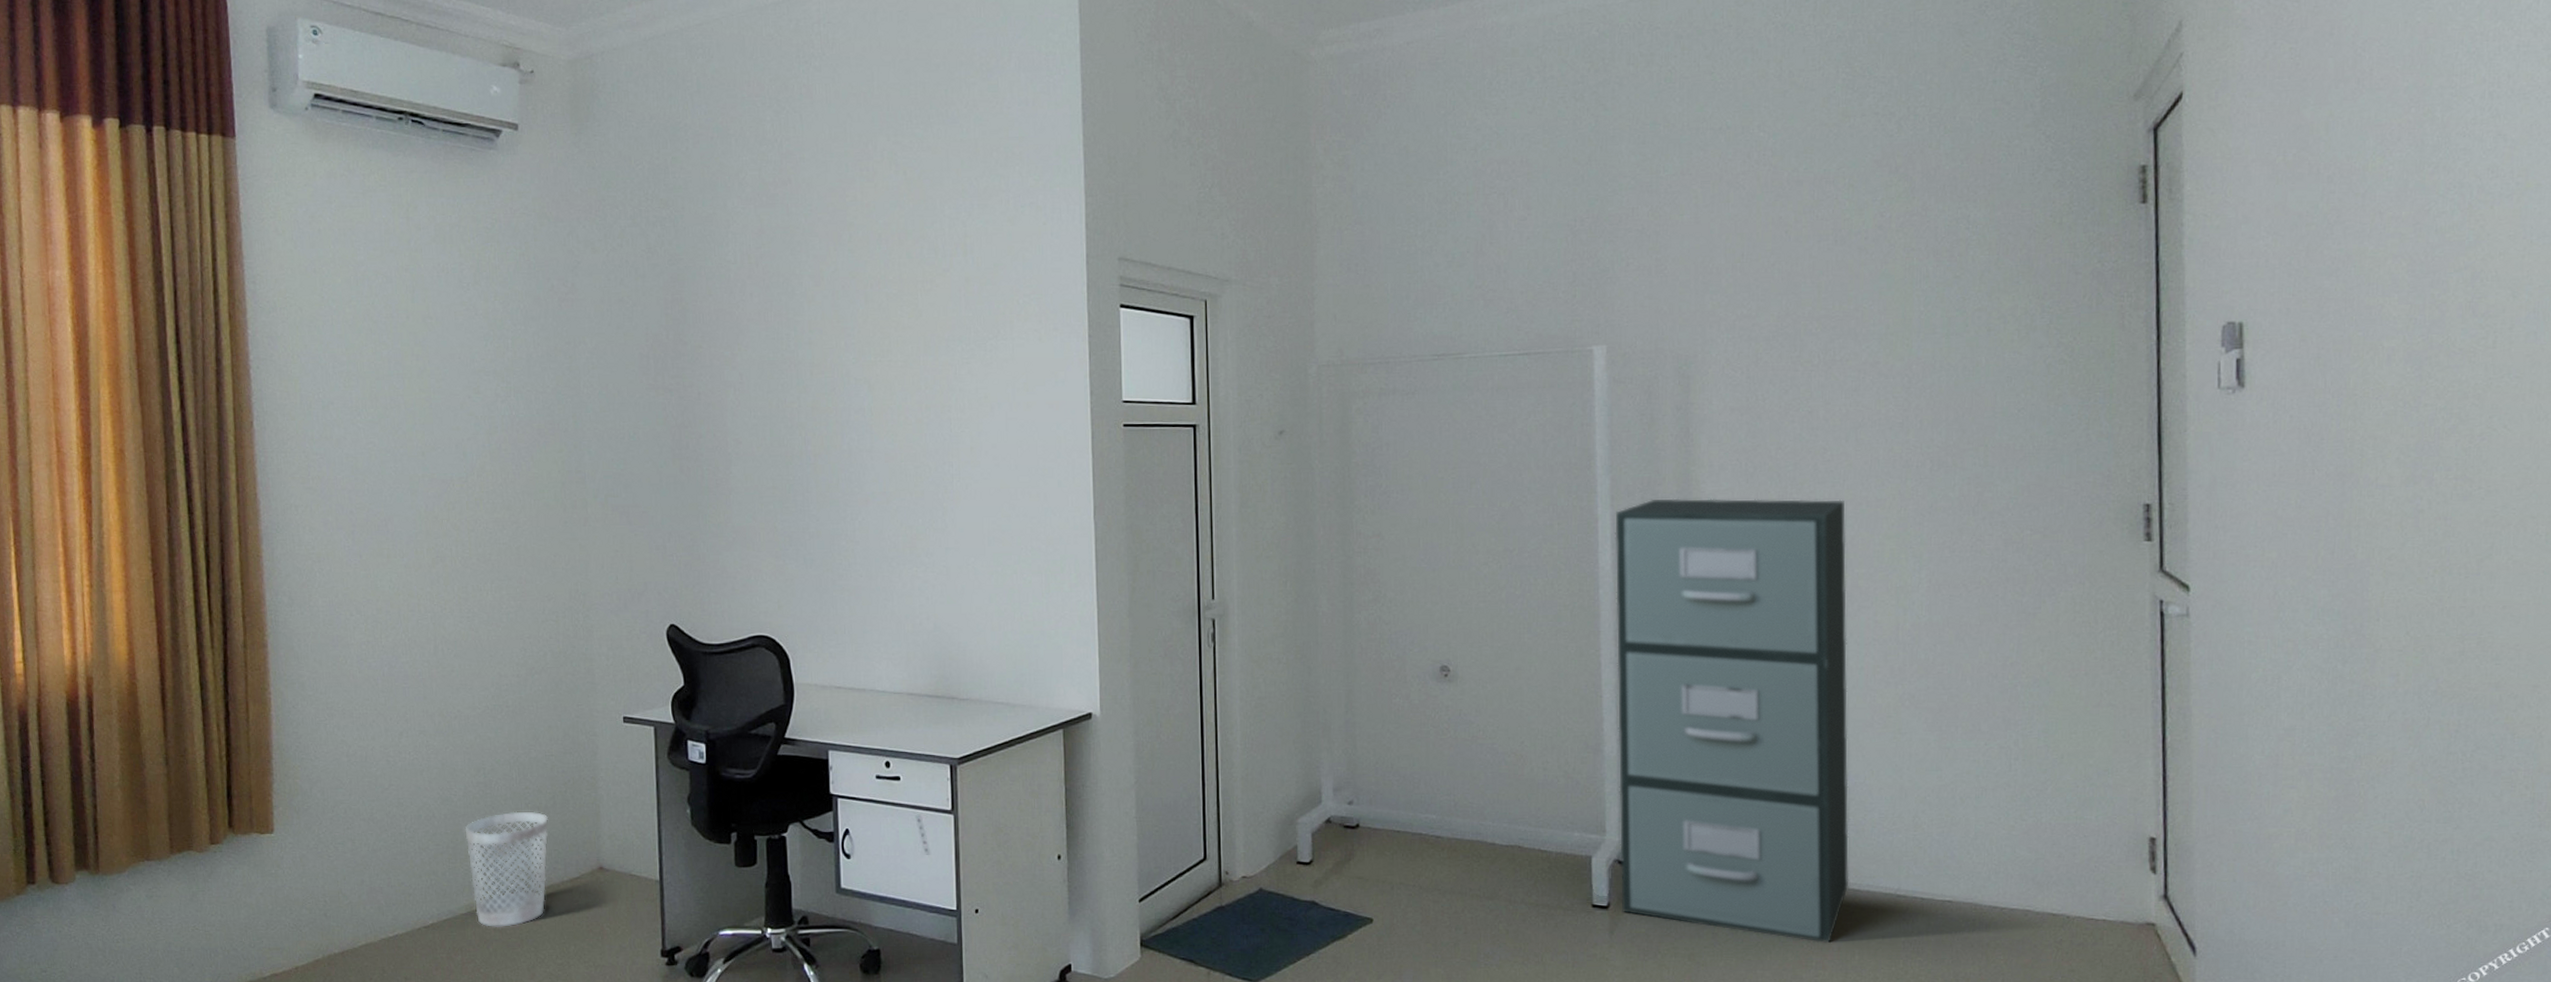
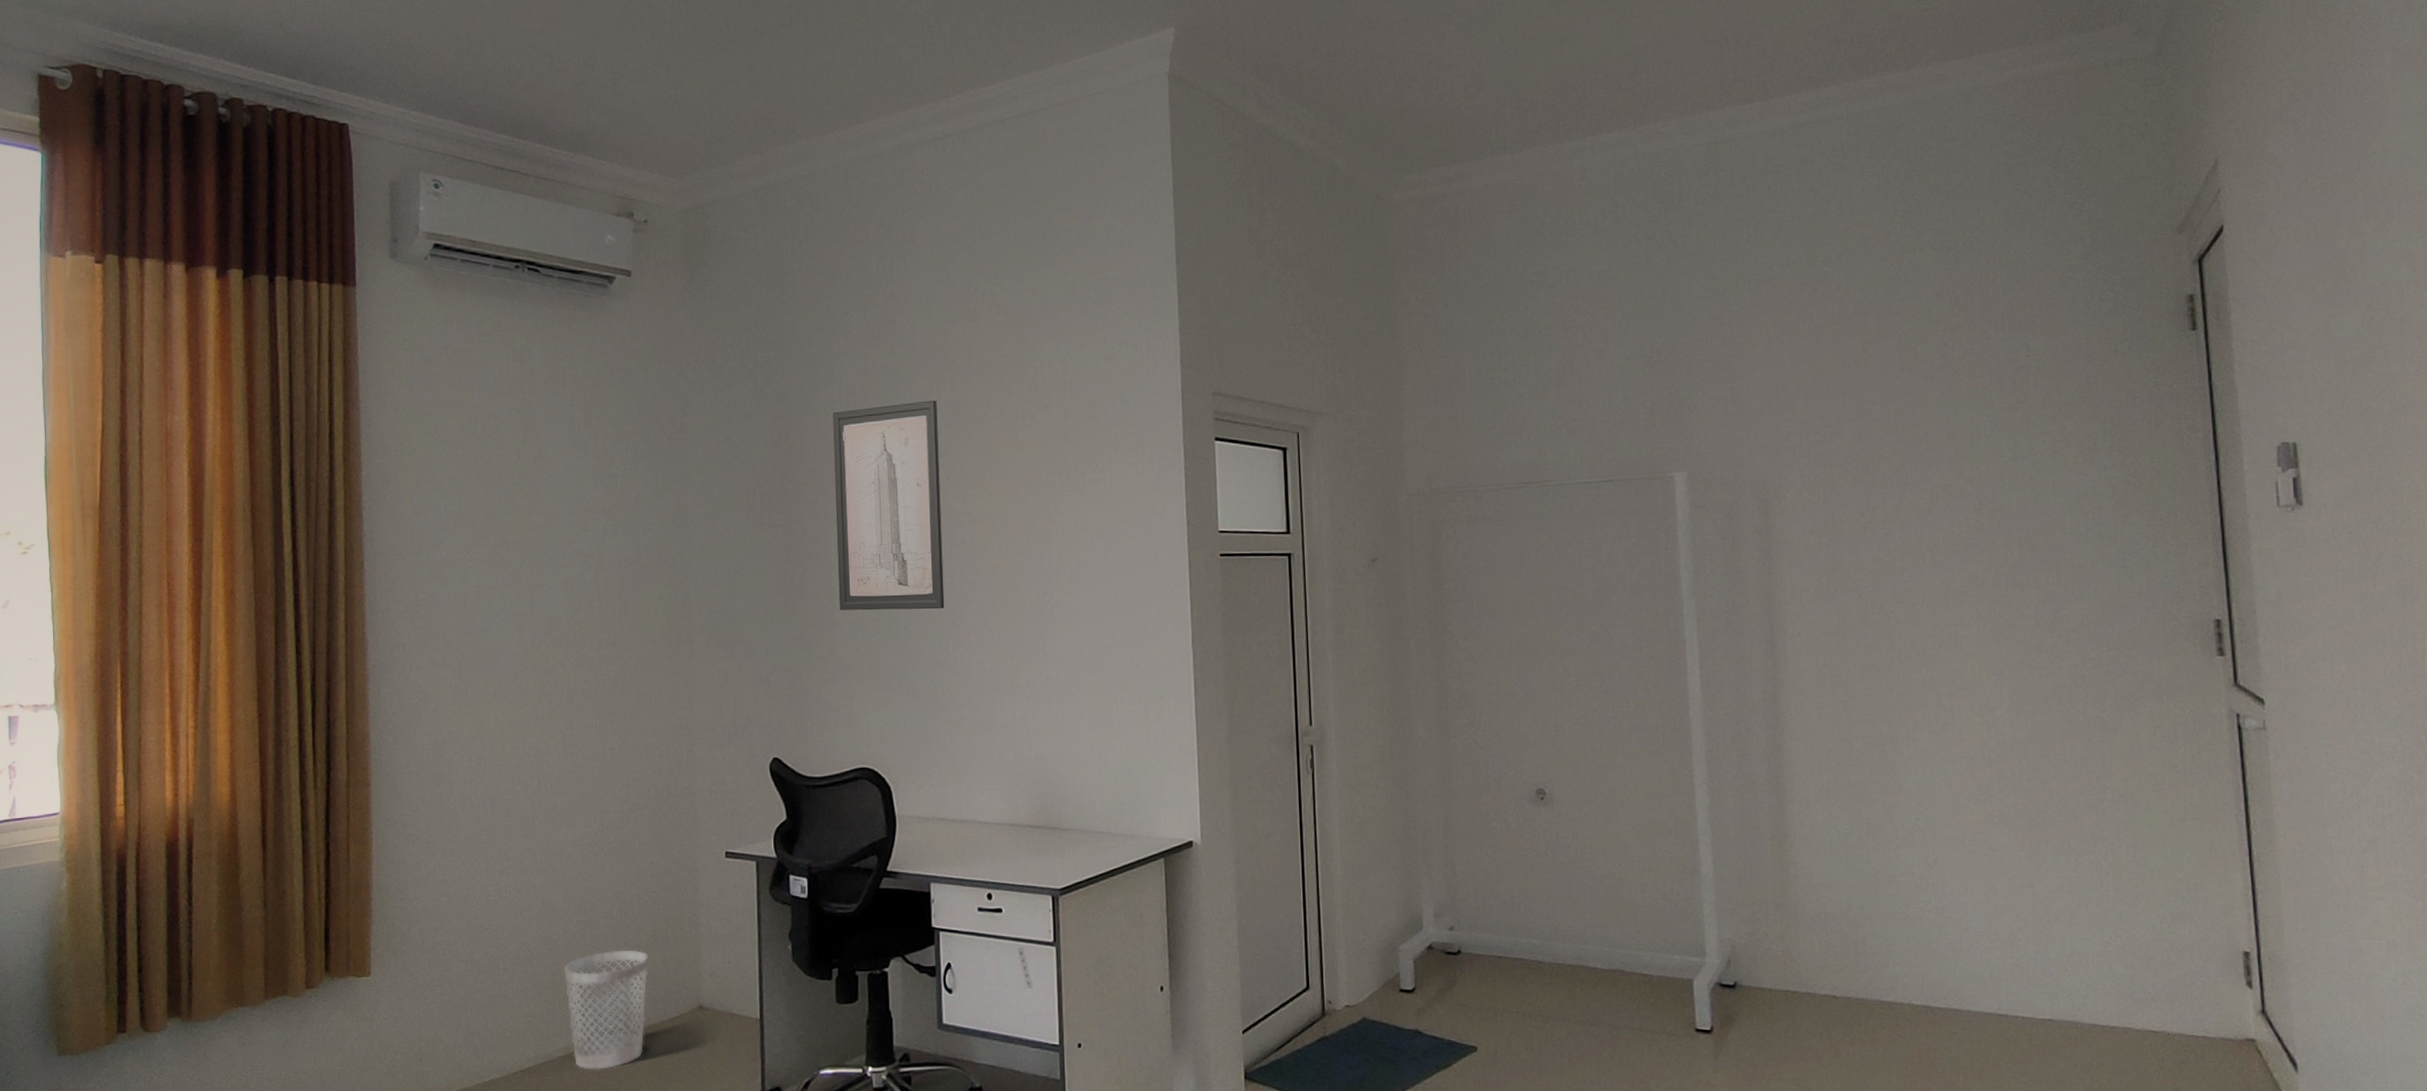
wall art: none [727,262,843,478] -> present [833,400,945,611]
filing cabinet: present [1615,498,1849,944] -> none [1702,619,1950,1065]

